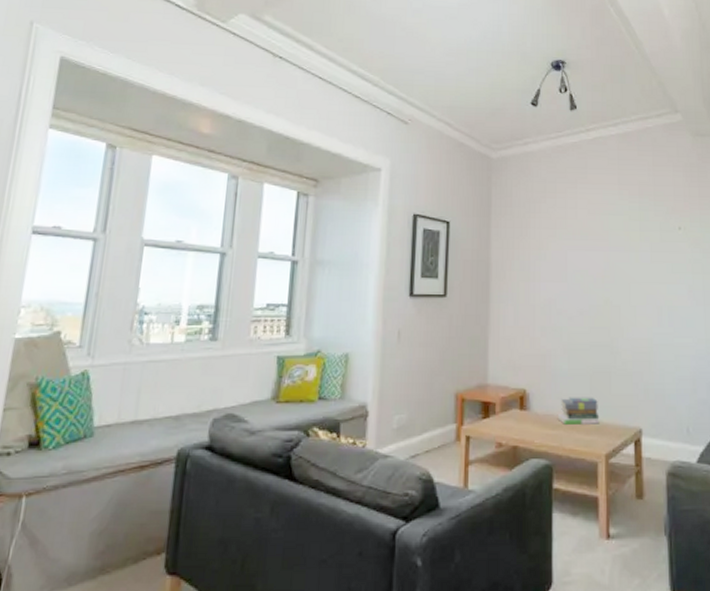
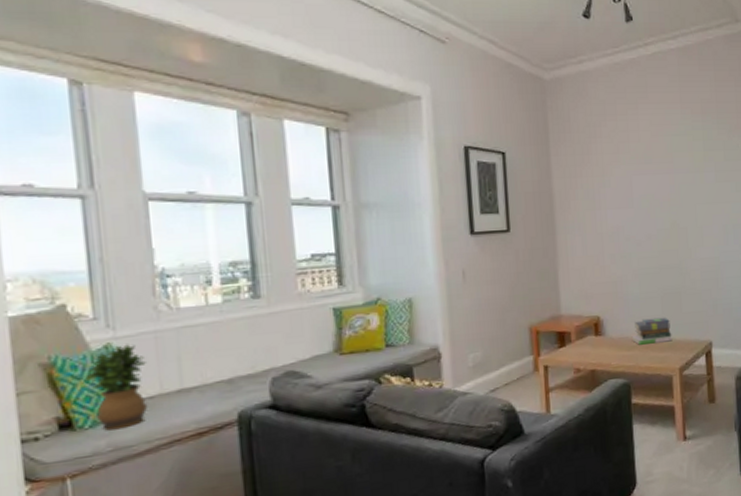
potted plant: none [60,373,112,453] -> present [85,344,148,431]

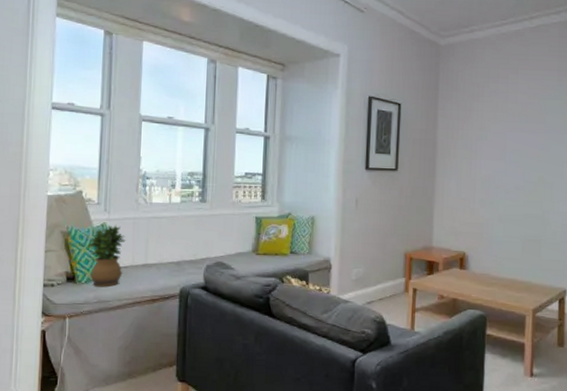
books: present [631,317,672,345] -> none [492,260,529,284]

